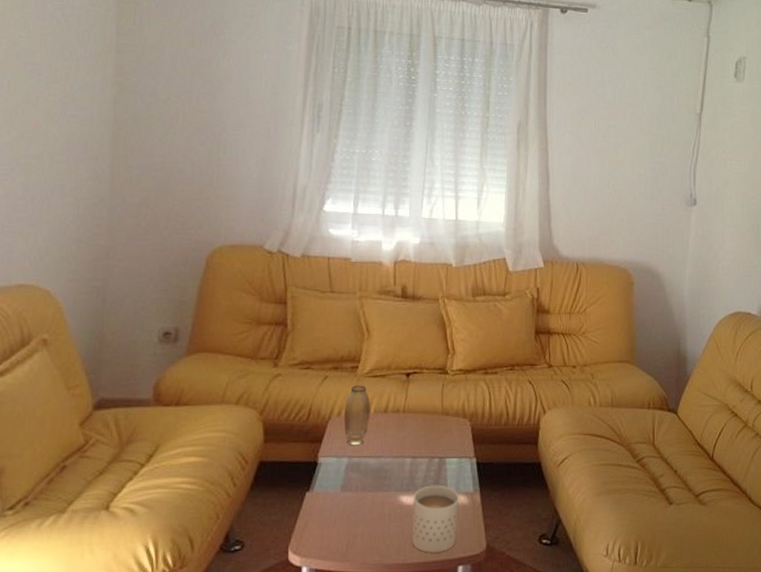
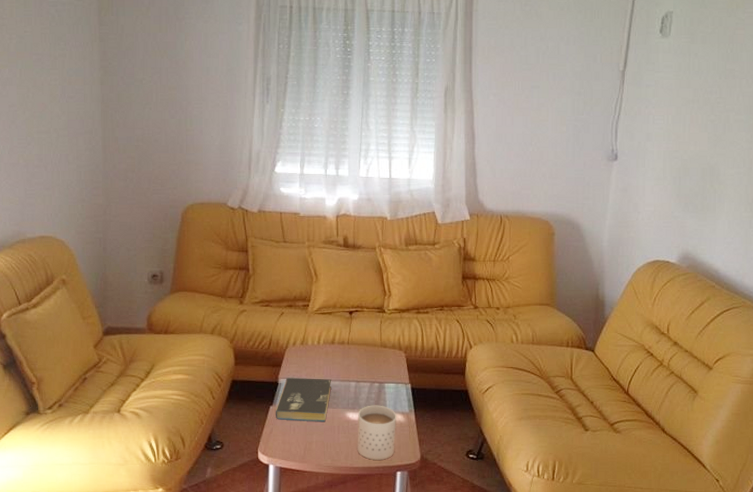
book: none [312,455,383,510] -> present [275,378,332,422]
vase: present [344,385,371,445] -> none [299,321,320,369]

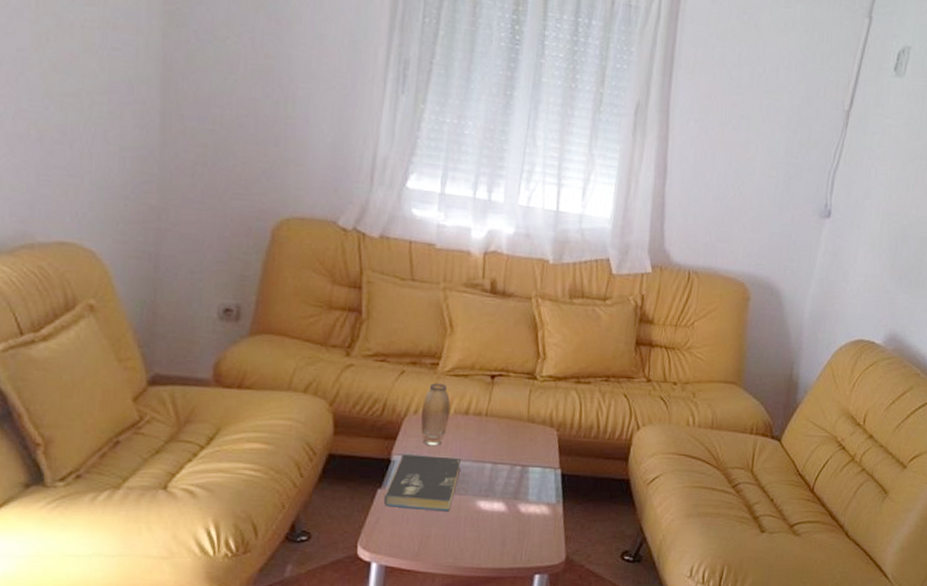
vase: none [299,321,320,369] -> present [421,383,451,445]
mug: present [357,405,397,460] -> none [487,492,541,560]

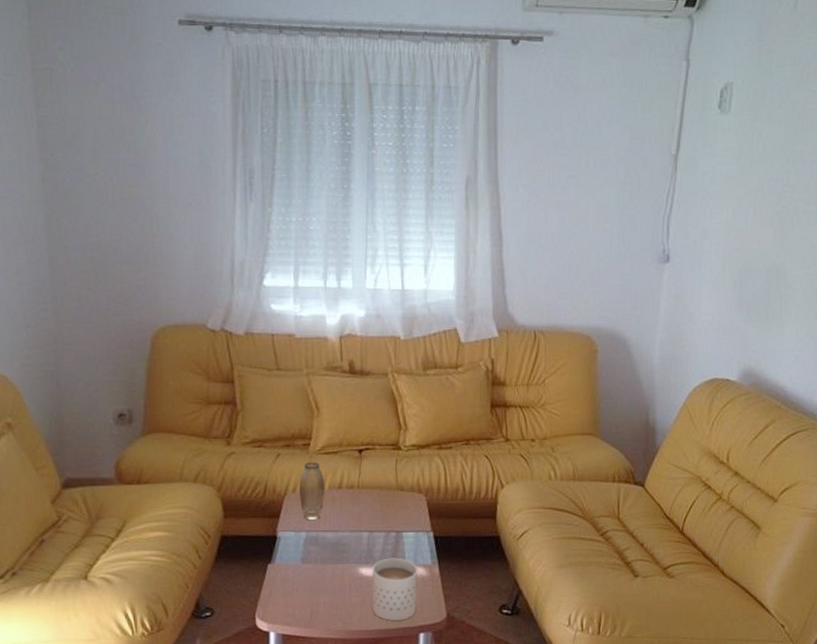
book: present [383,454,462,512] -> none [274,529,341,581]
mug: none [487,492,541,560] -> present [371,557,419,621]

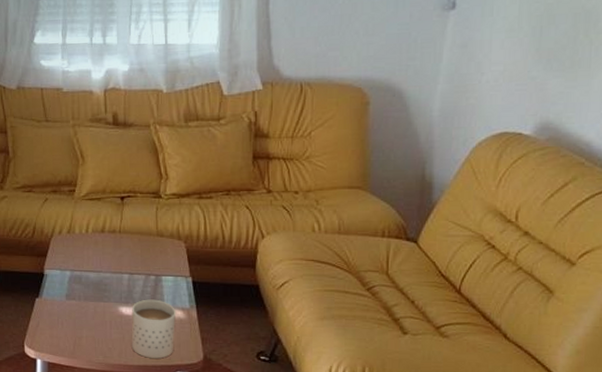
vase: present [299,462,325,520] -> none [65,207,89,260]

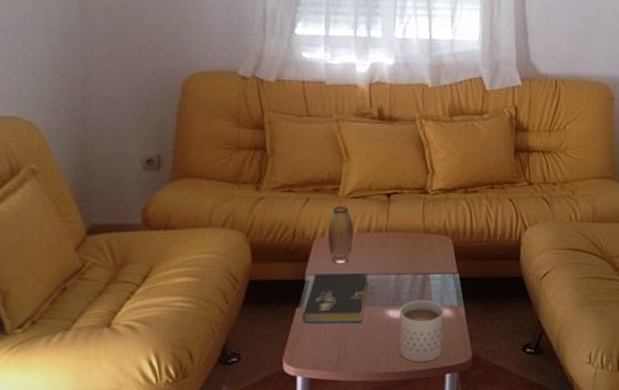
book: none [41,269,103,317] -> present [302,273,369,324]
vase: none [65,207,89,260] -> present [328,206,354,263]

